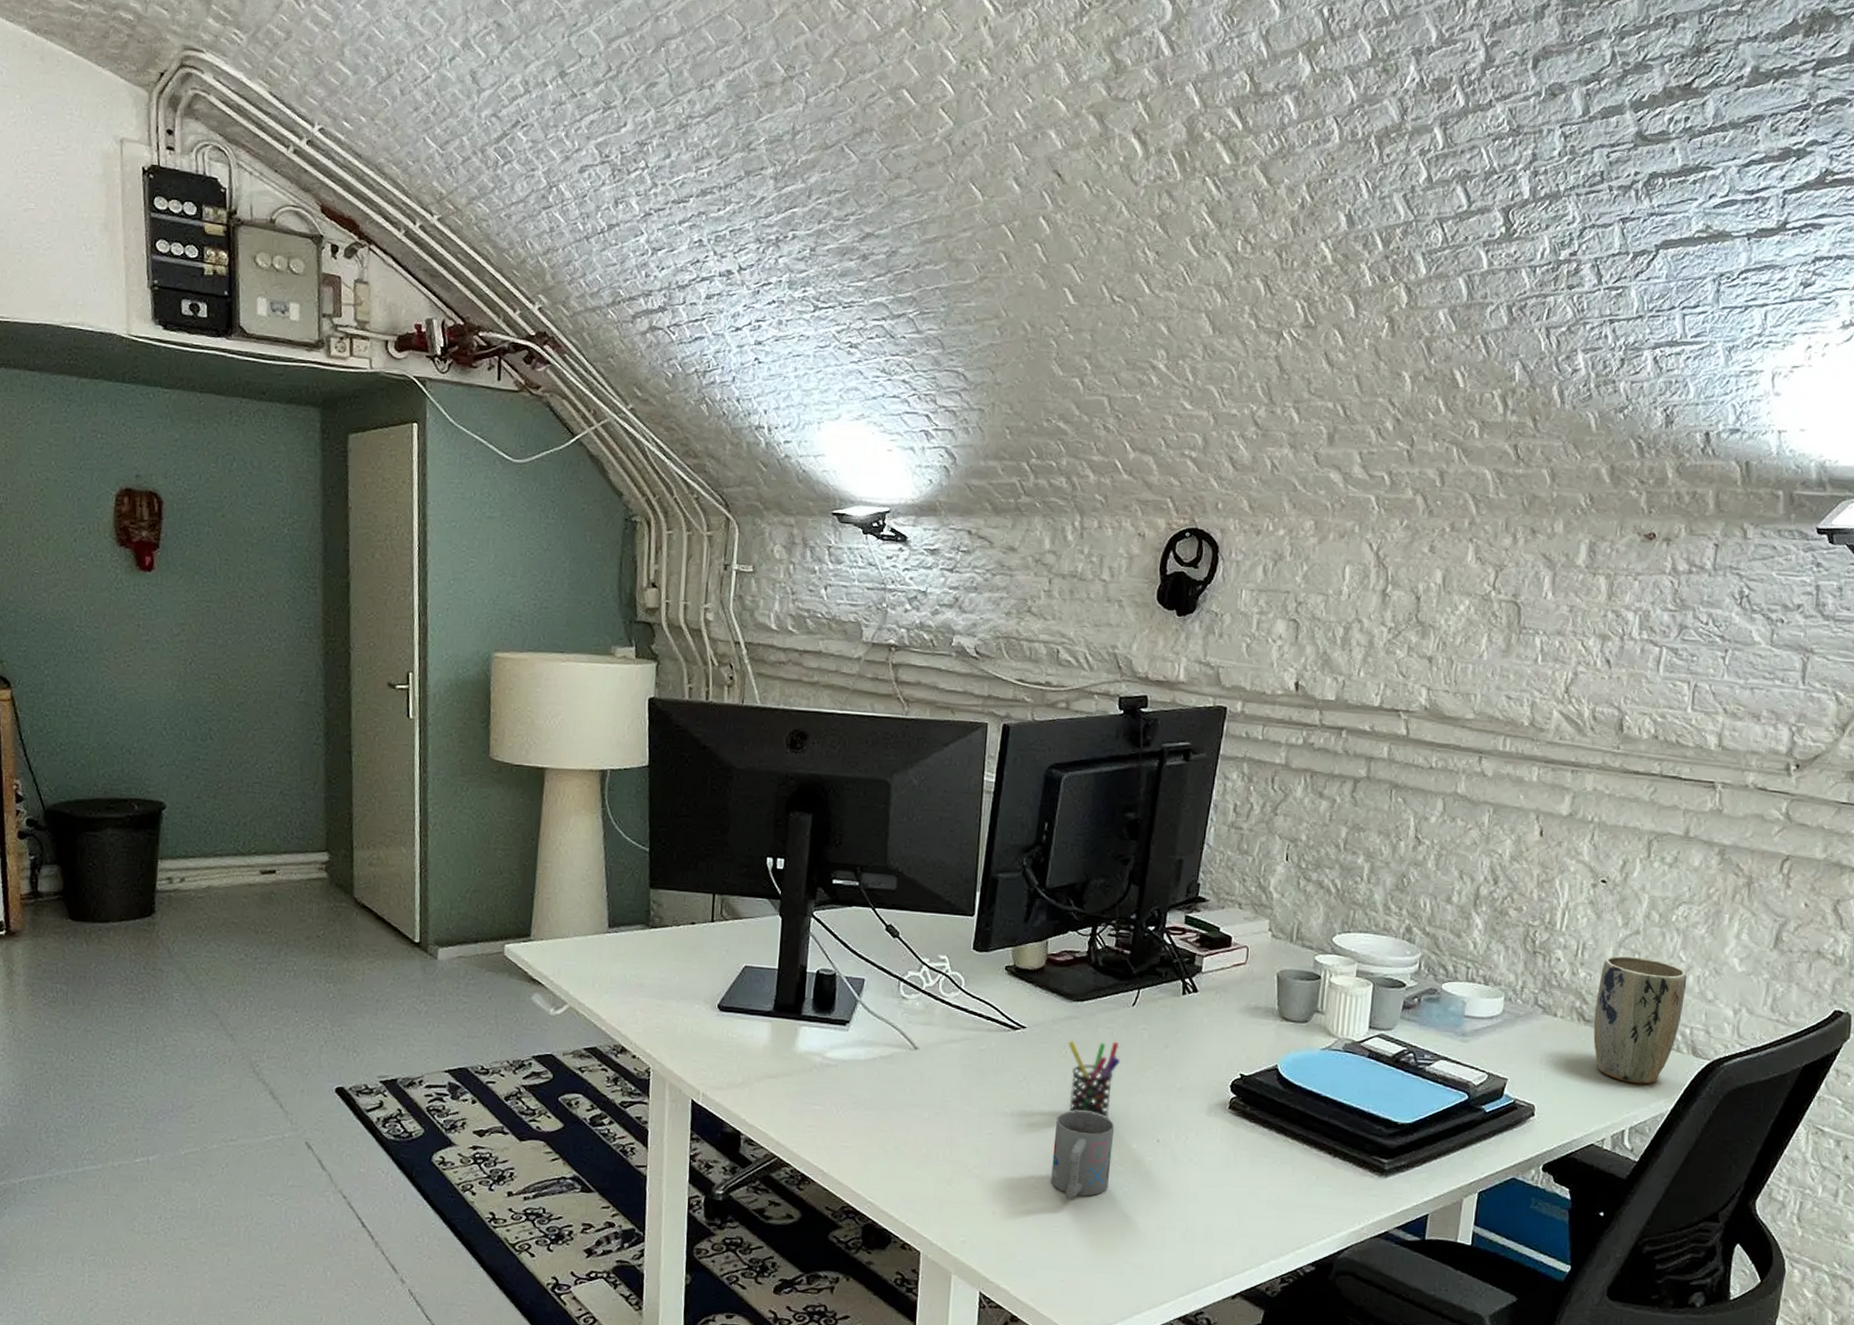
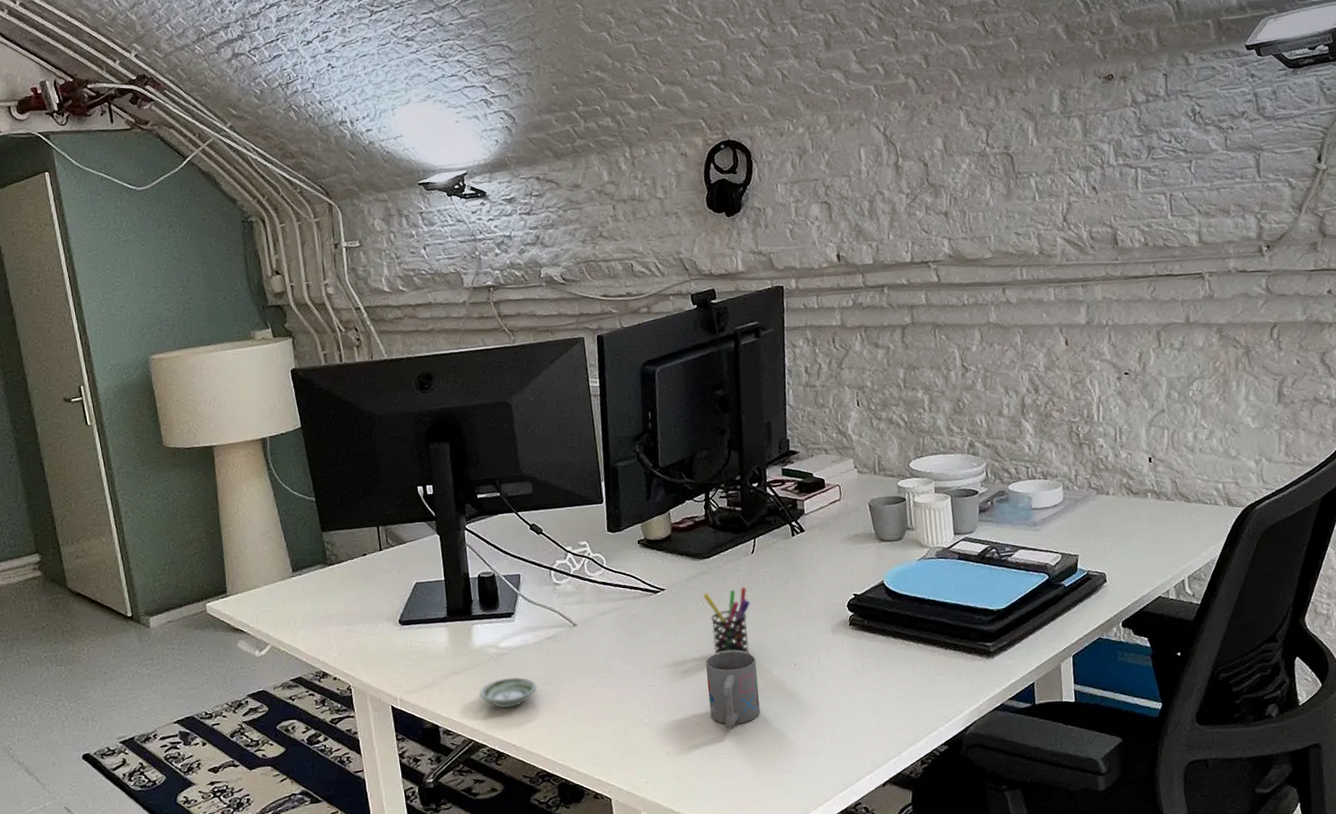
saucer: none [793,1093,860,1128] -> present [479,676,537,708]
plant pot: present [1593,955,1687,1084] -> none [1139,431,1213,539]

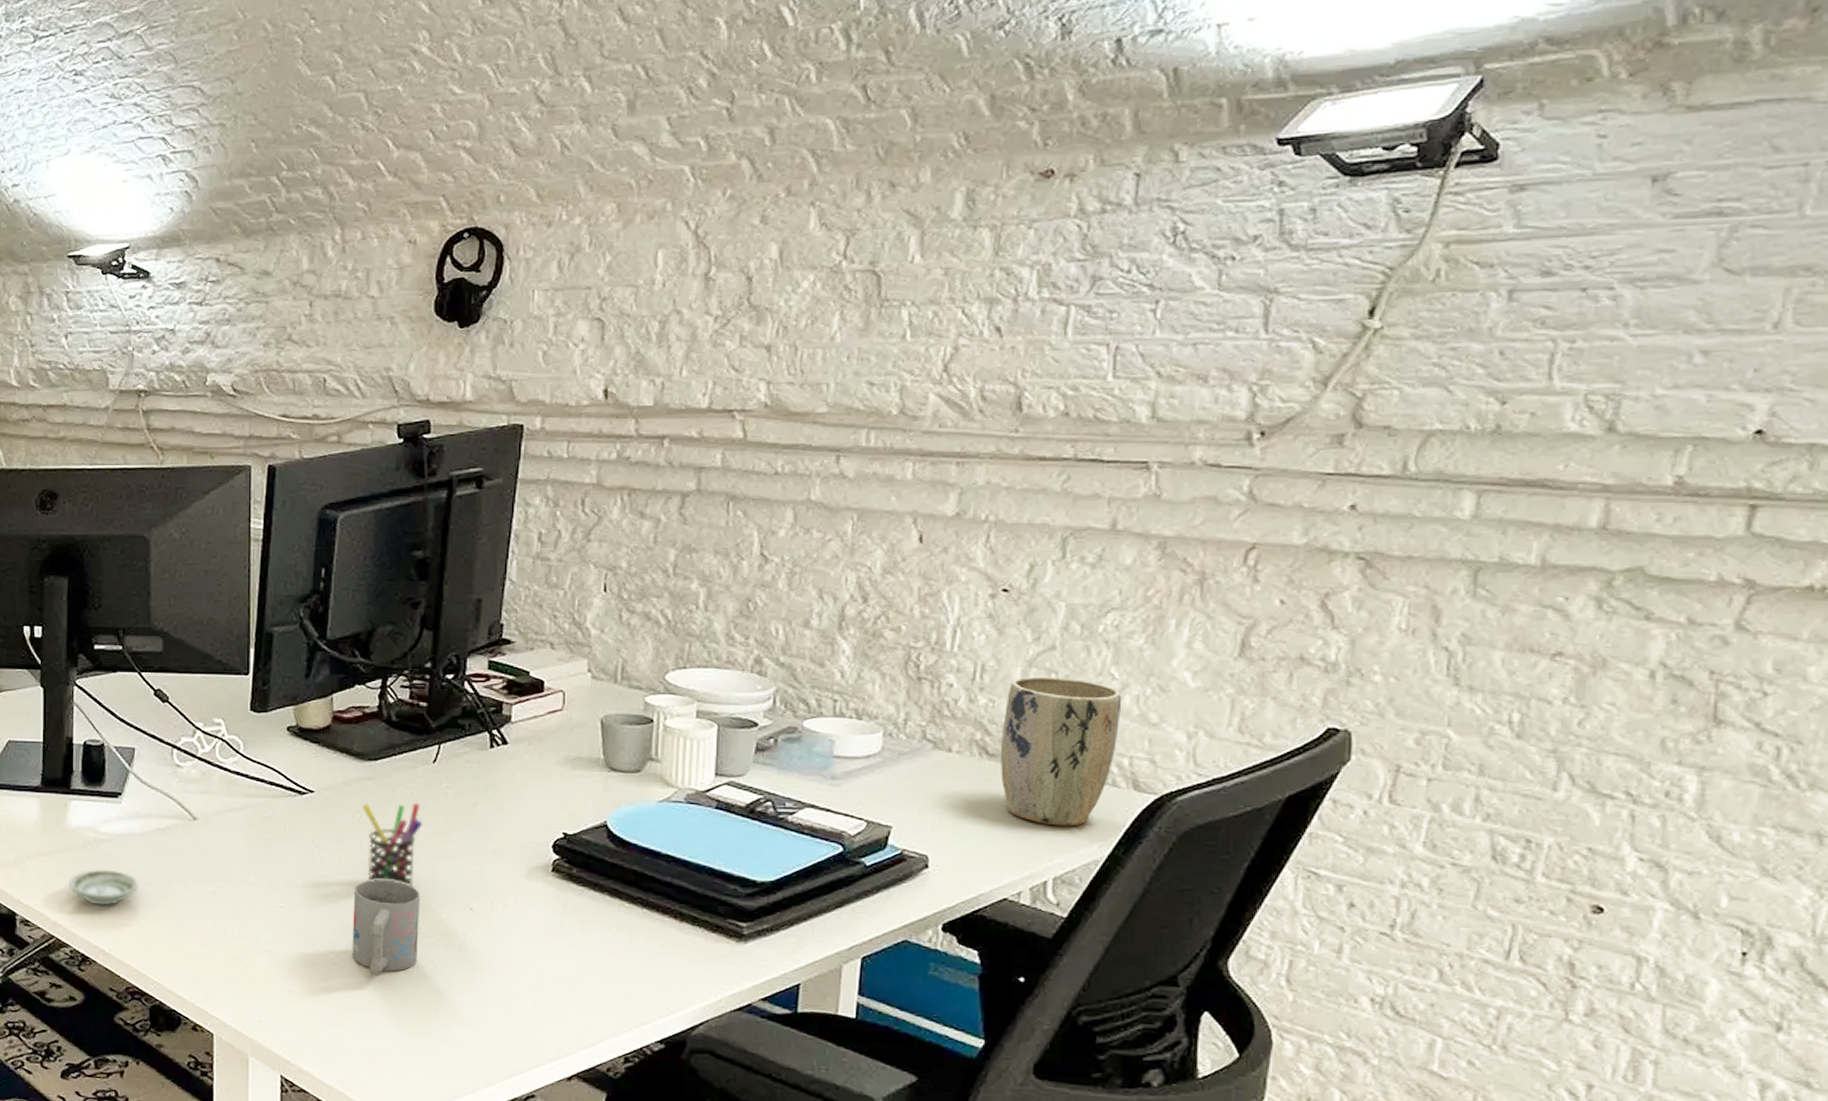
plant pot: none [1139,431,1213,539] -> present [1000,676,1122,827]

